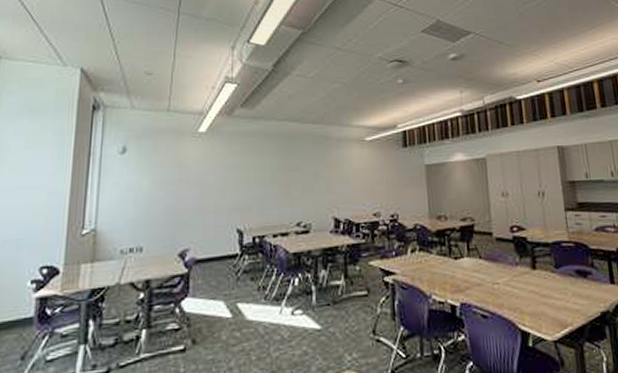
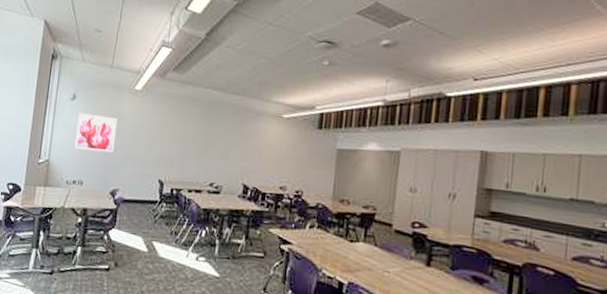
wall art: none [128,166,181,210] -> present [74,112,118,153]

